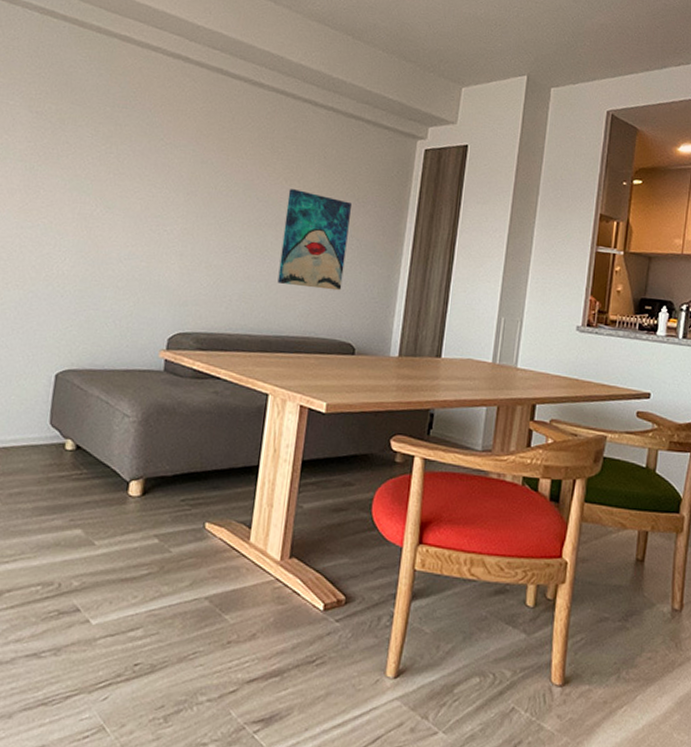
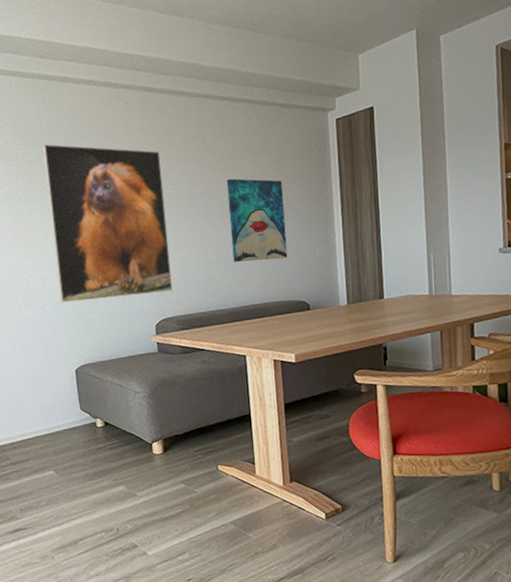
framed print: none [58,105,220,303] -> present [42,144,173,303]

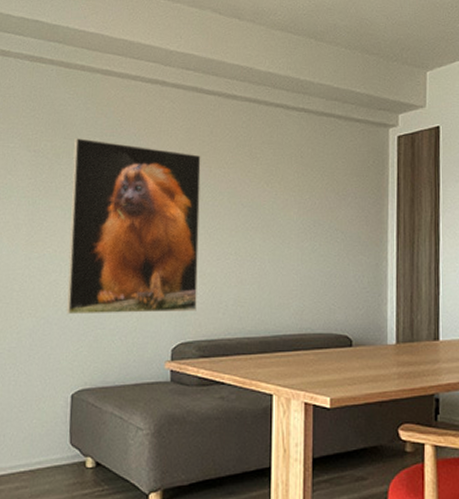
wall art: present [226,178,288,262] -> none [269,191,332,285]

